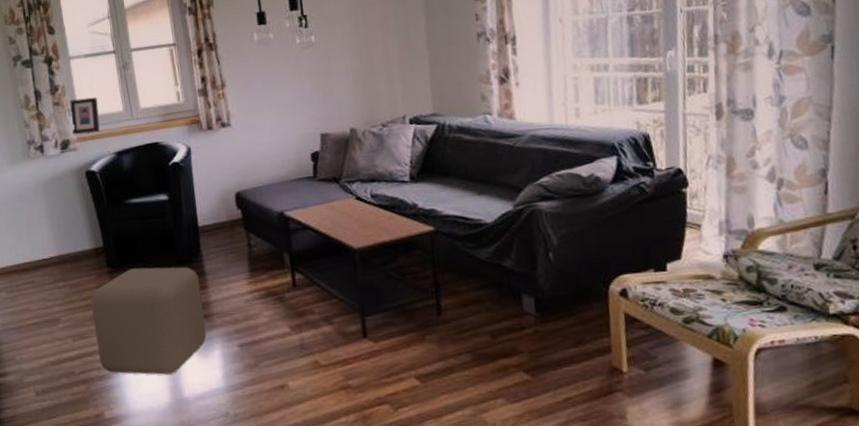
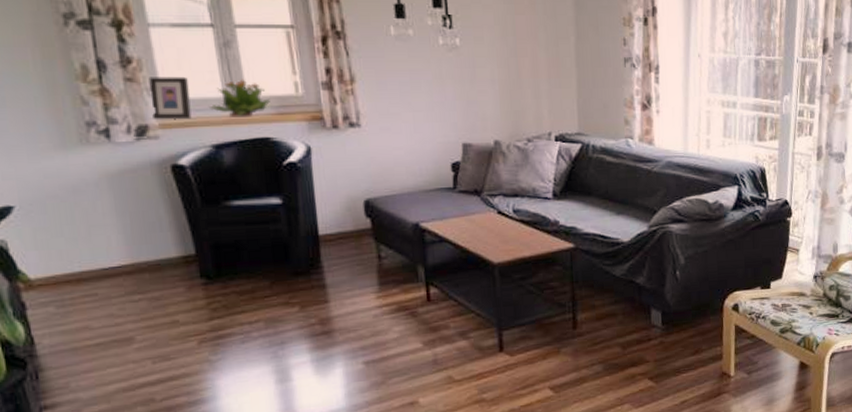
cube: present [90,266,207,375] -> none [177,279,327,398]
potted flower: none [112,94,158,128] -> present [208,79,270,117]

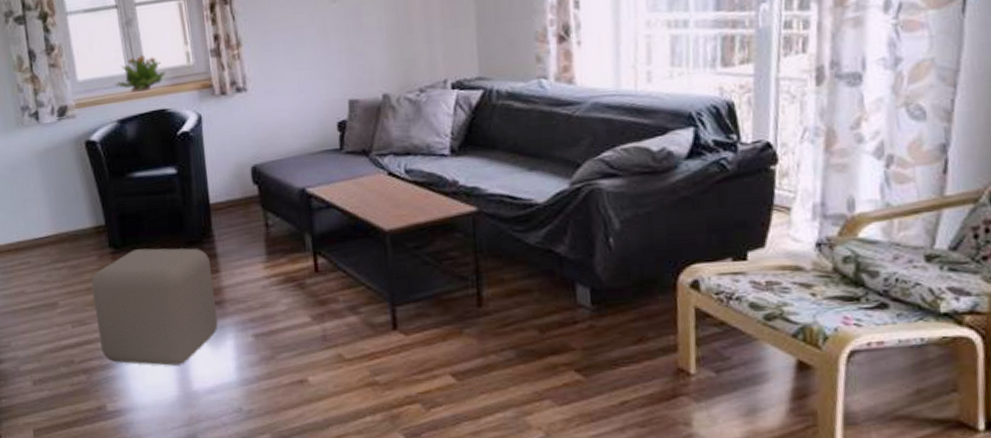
picture frame: present [148,76,192,120] -> none [67,57,101,101]
cube: none [177,279,327,398] -> present [91,248,218,366]

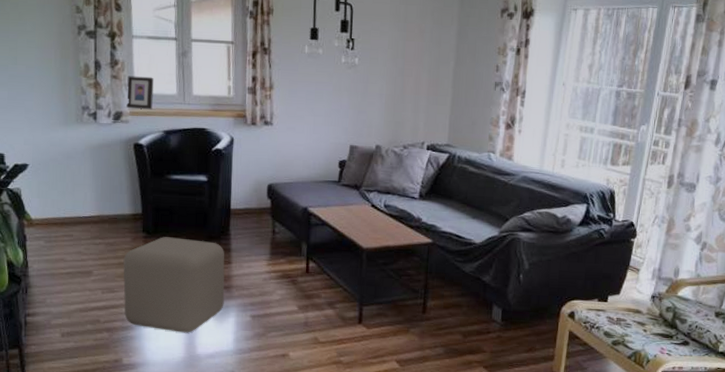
picture frame: none [67,57,101,101] -> present [126,76,154,110]
potted flower: present [114,54,165,93] -> none [165,81,209,111]

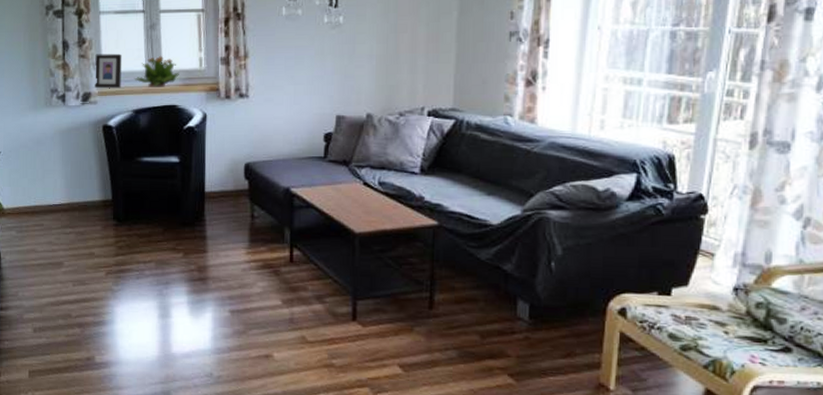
cube: present [123,237,225,333] -> none [94,224,201,330]
potted flower: none [165,81,209,111] -> present [134,55,179,87]

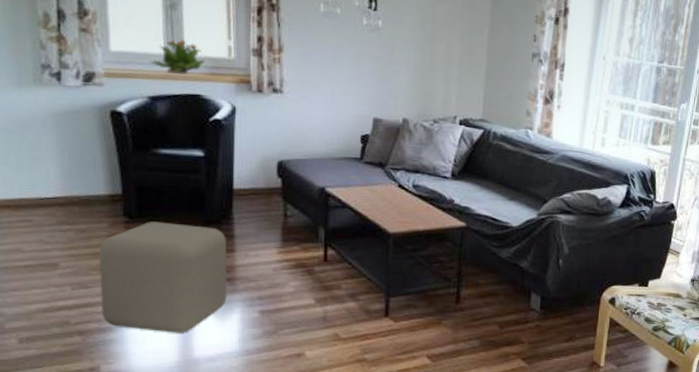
cube: none [94,224,201,330] -> present [99,222,227,333]
picture frame: present [95,53,122,89] -> none [100,29,135,71]

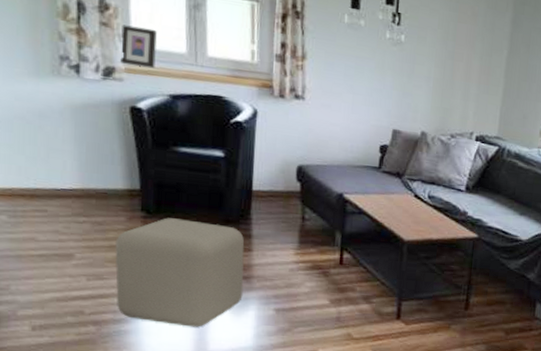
picture frame: none [100,29,135,71] -> present [120,24,157,69]
potted flower: present [149,39,205,75] -> none [171,40,227,76]

